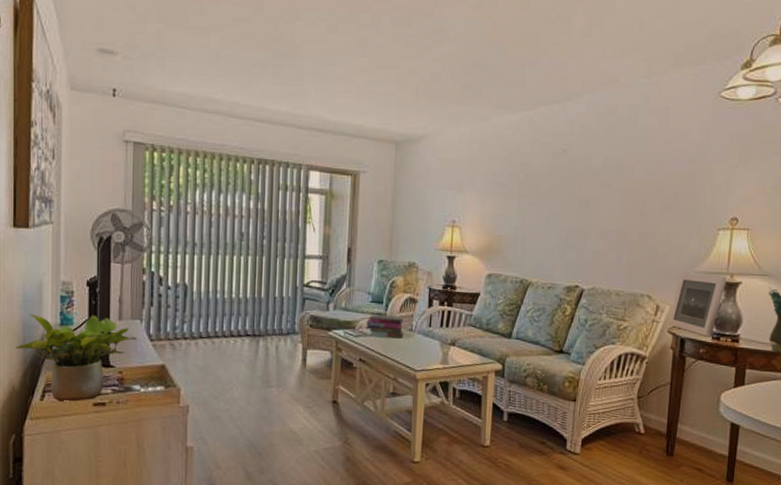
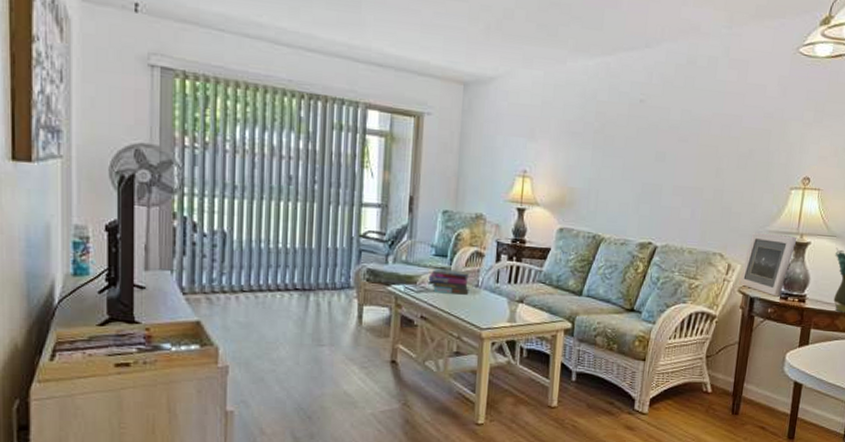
potted plant: present [16,314,137,403] -> none [18,262,167,363]

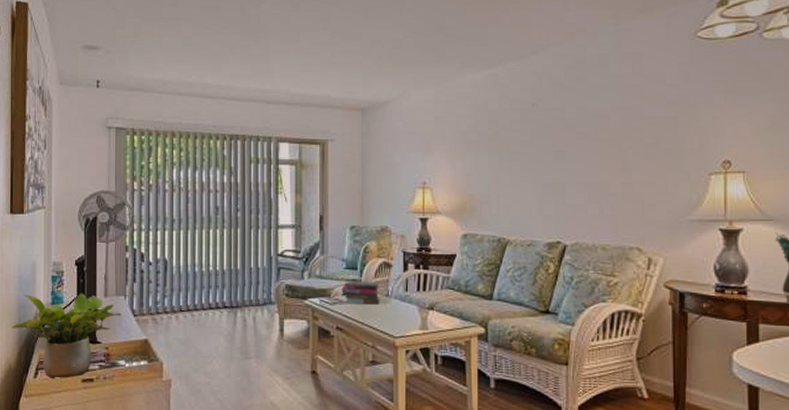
potted plant: none [18,262,167,363] -> present [12,293,122,380]
picture frame: present [738,232,797,297] -> none [662,223,726,290]

